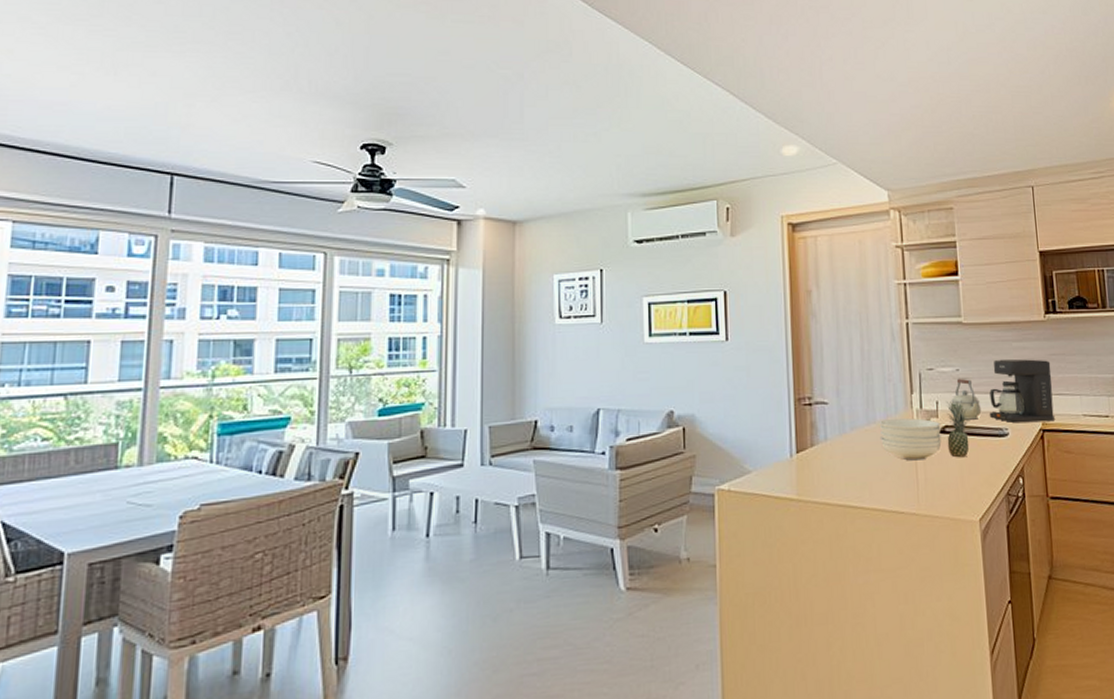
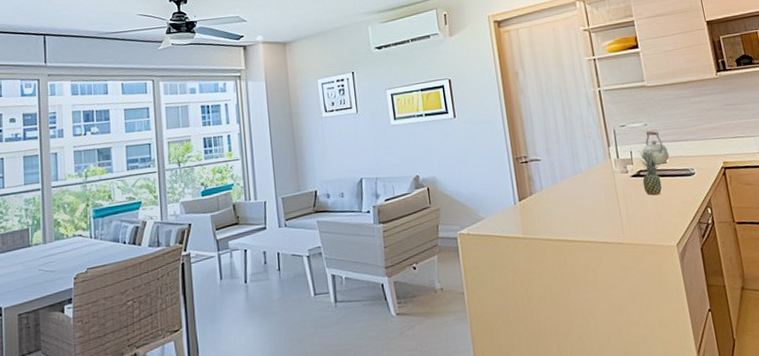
bowl: present [879,418,942,461] -> none [584,166,638,201]
coffee maker: present [989,359,1055,423] -> none [675,110,734,164]

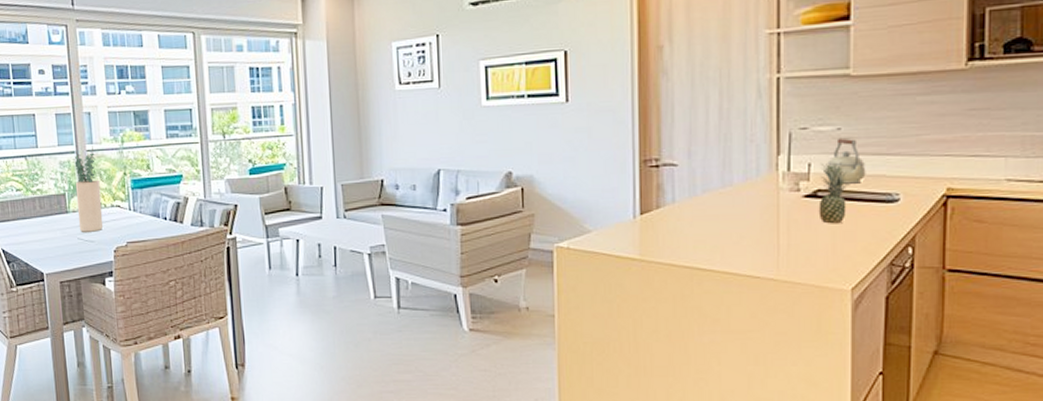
vase: none [39,182,65,264] -> present [74,146,104,232]

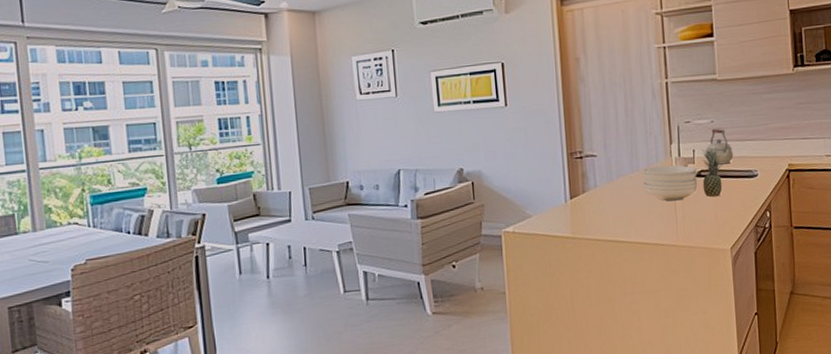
vase: present [74,146,104,232] -> none [25,163,59,253]
bowl: none [736,181,811,225] -> present [642,165,698,201]

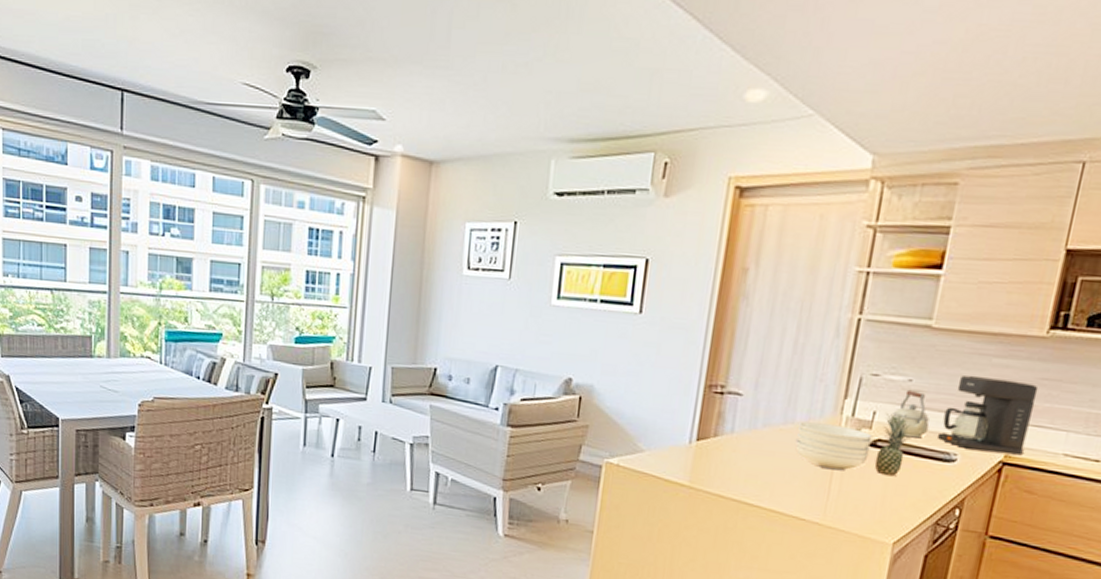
coffee maker: none [740,108,800,165] -> present [936,375,1039,456]

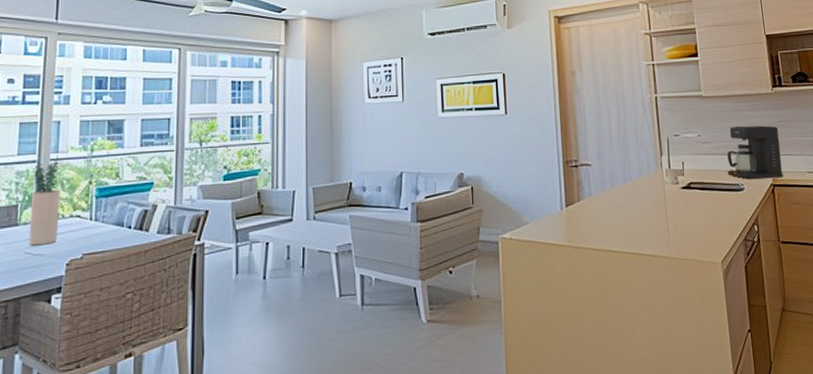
vase: none [103,288,131,382] -> present [28,155,61,246]
bowl: present [794,421,872,471] -> none [634,176,688,212]
fruit: present [874,413,910,477] -> none [691,160,711,209]
kettle: present [889,389,930,439] -> none [694,142,721,178]

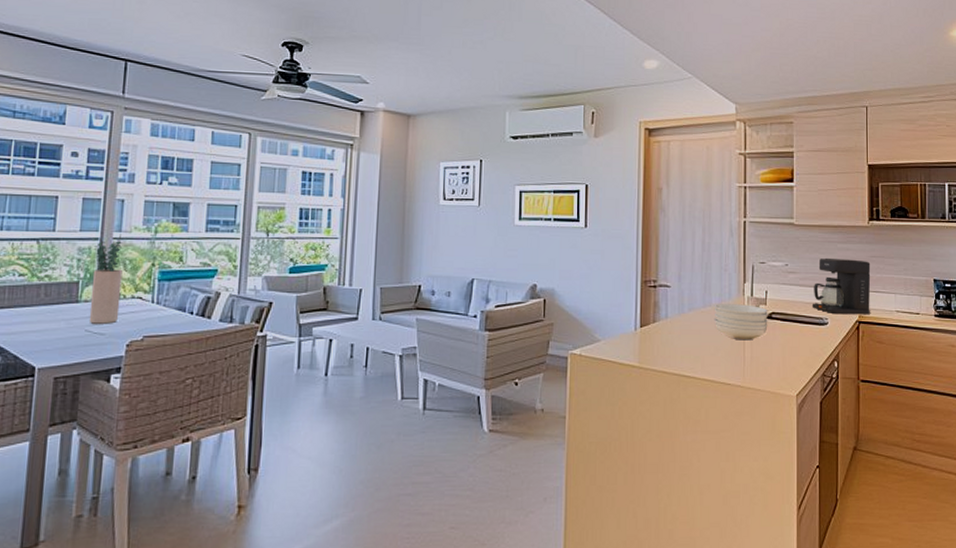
bowl: none [634,176,688,212] -> present [714,304,768,341]

